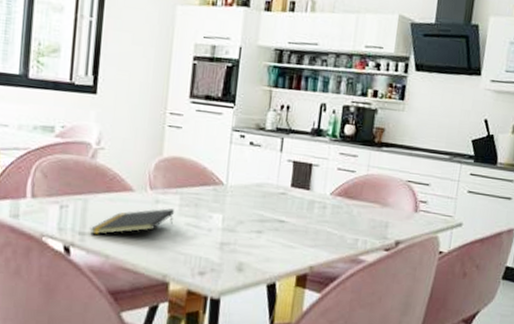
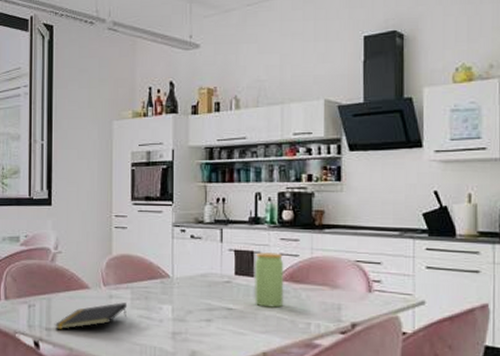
jar: none [307,165,341,223] -> present [253,251,284,308]

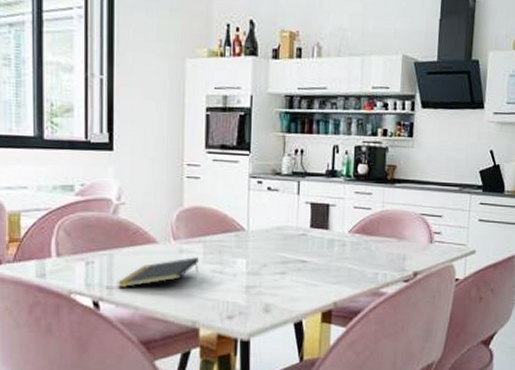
jar: present [253,251,284,308] -> none [328,204,357,259]

